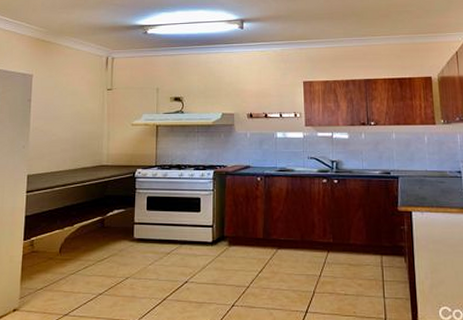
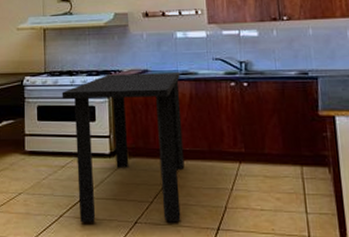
dining table: none [170,169,279,306] -> present [61,72,185,223]

